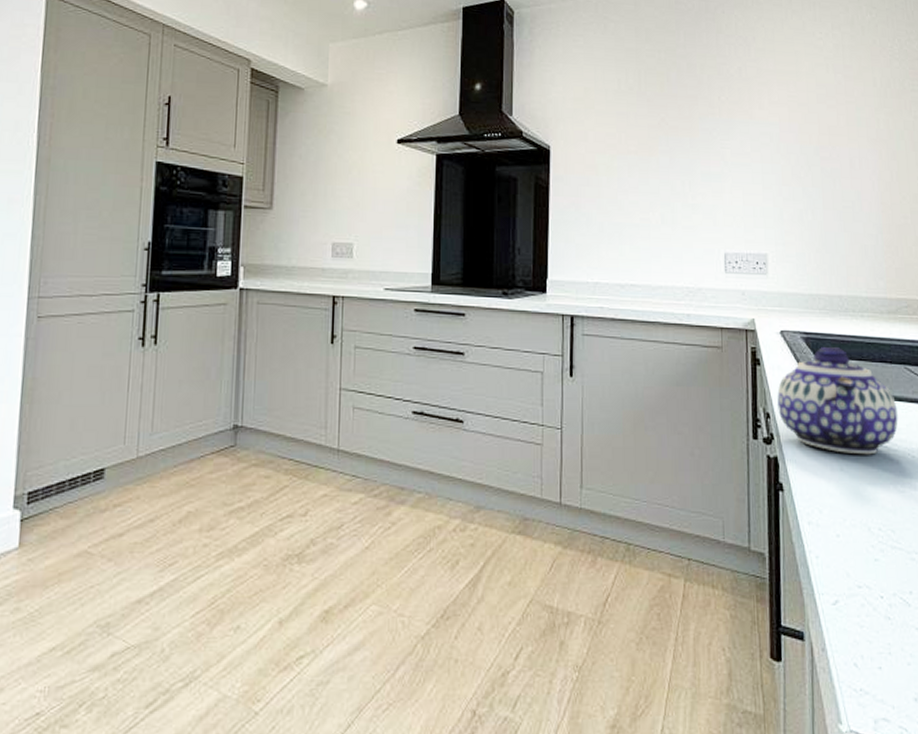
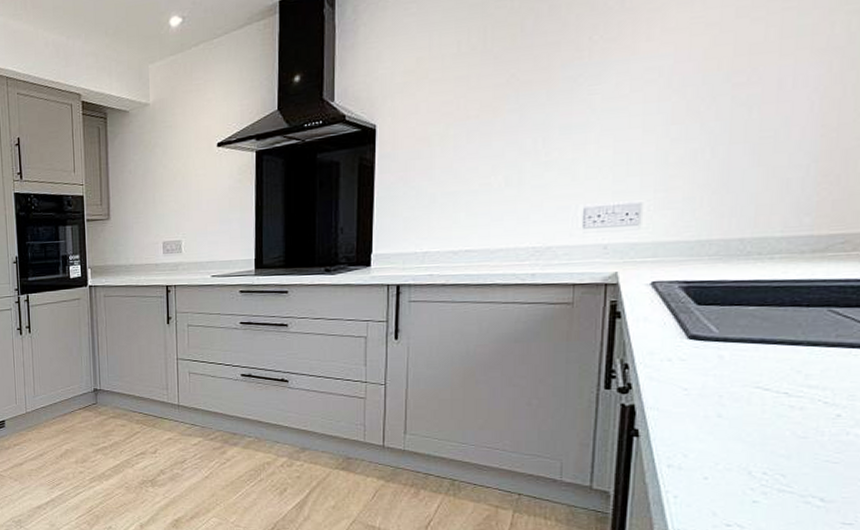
teapot: present [777,347,898,455] -> none [640,294,810,402]

